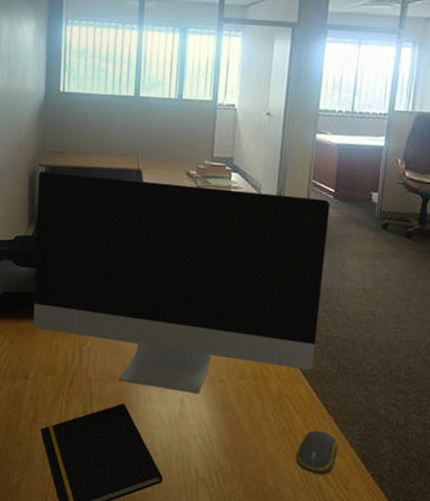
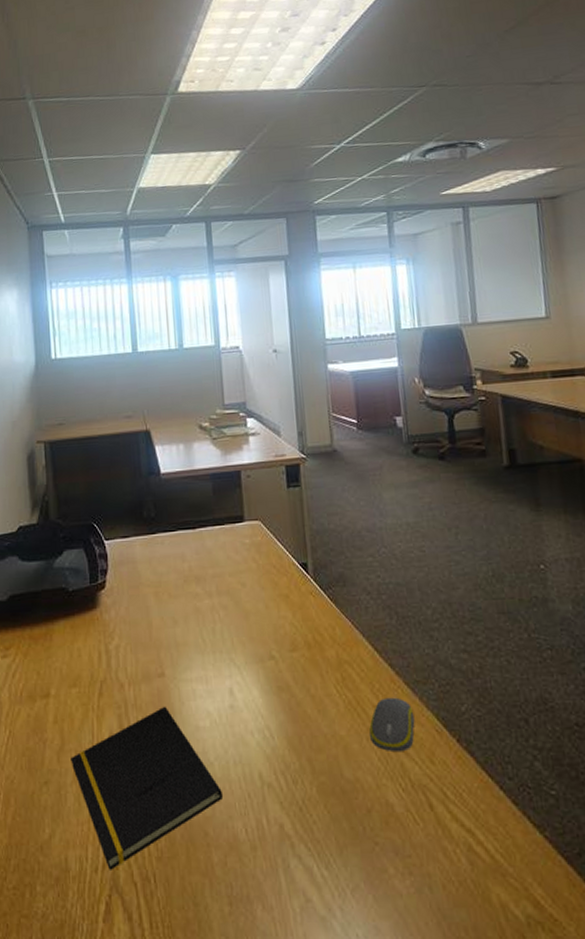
computer monitor: present [33,171,330,394] -> none [37,432,370,680]

